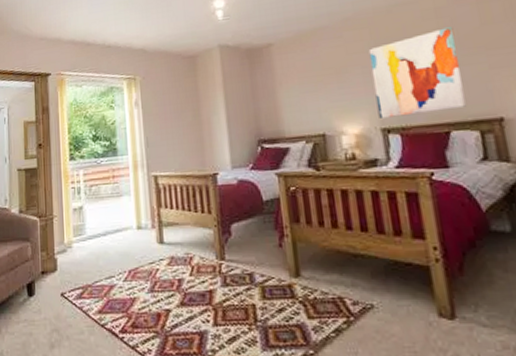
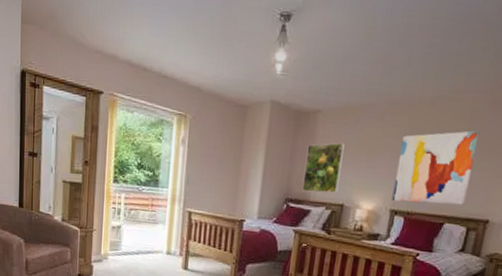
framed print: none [268,69,314,129] -> present [302,142,345,193]

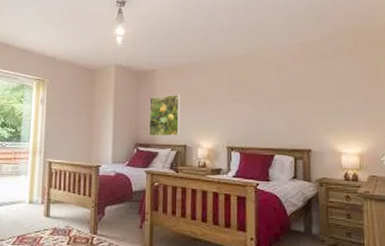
wall art: present [391,130,480,206] -> none [226,78,288,140]

